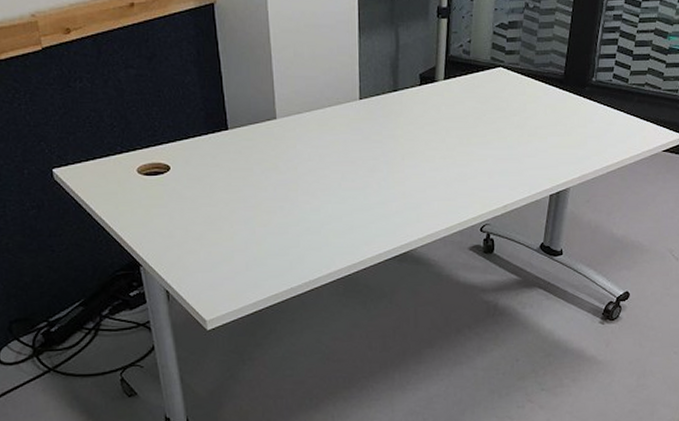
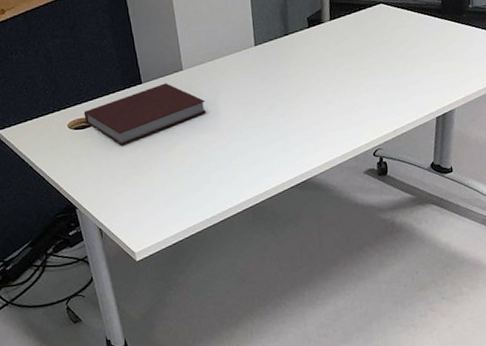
notebook: none [157,131,300,197] -> present [83,83,207,145]

